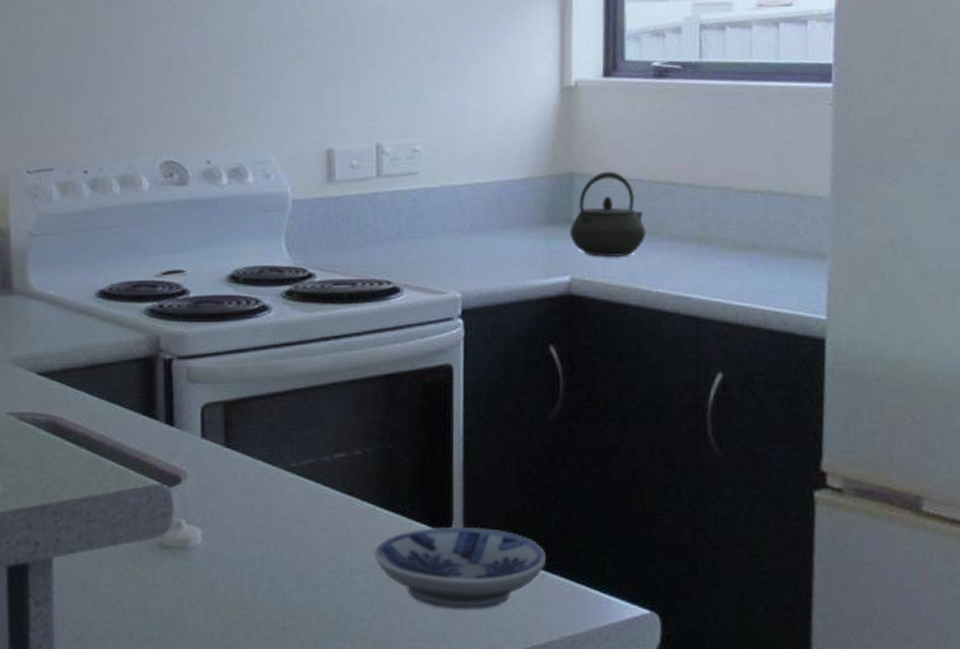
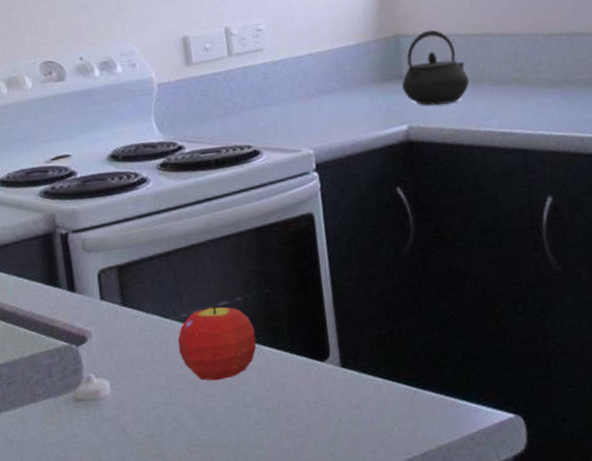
fruit: none [283,453,371,541] -> present [177,303,257,381]
bowl: present [373,526,546,610] -> none [263,355,416,431]

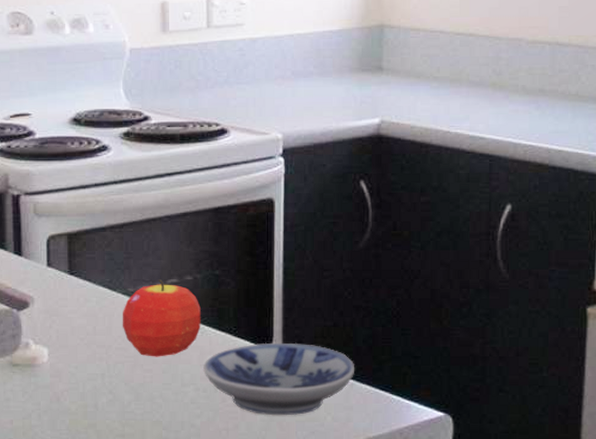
bowl: none [263,355,416,431] -> present [202,342,354,416]
kettle: present [402,29,469,106] -> none [380,23,447,102]

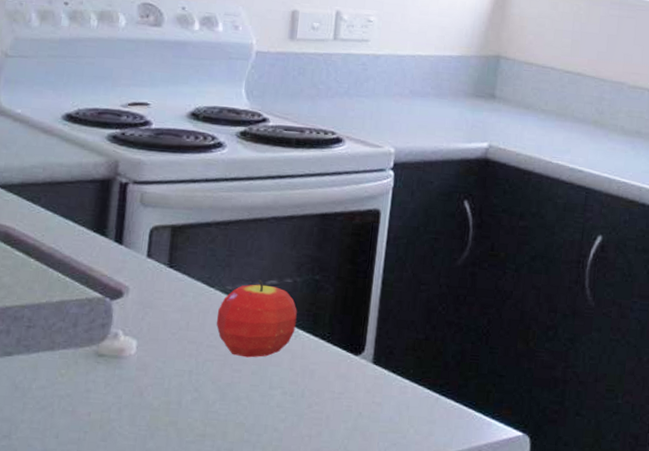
bowl: present [202,342,354,416] -> none [292,351,441,426]

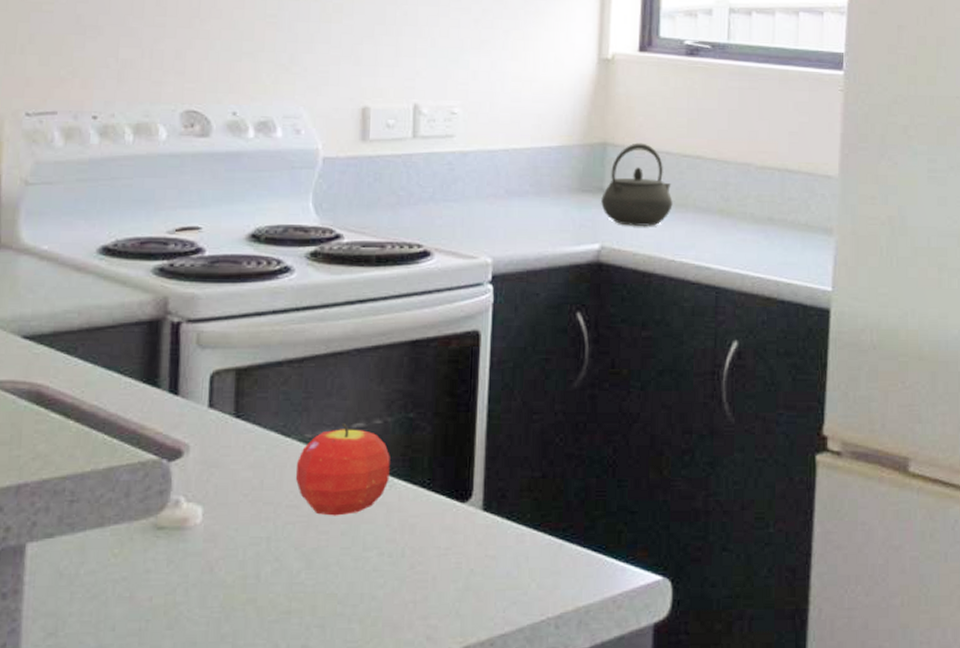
kettle: none [491,57,554,131] -> present [601,142,673,227]

